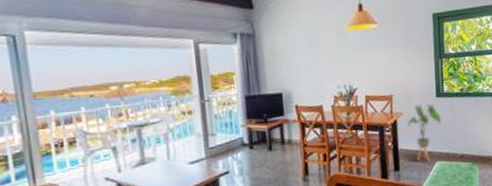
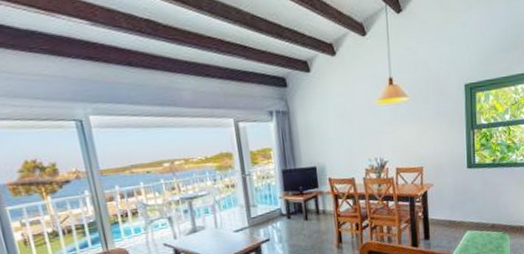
house plant: present [407,103,441,162] -> none [437,174,472,231]

